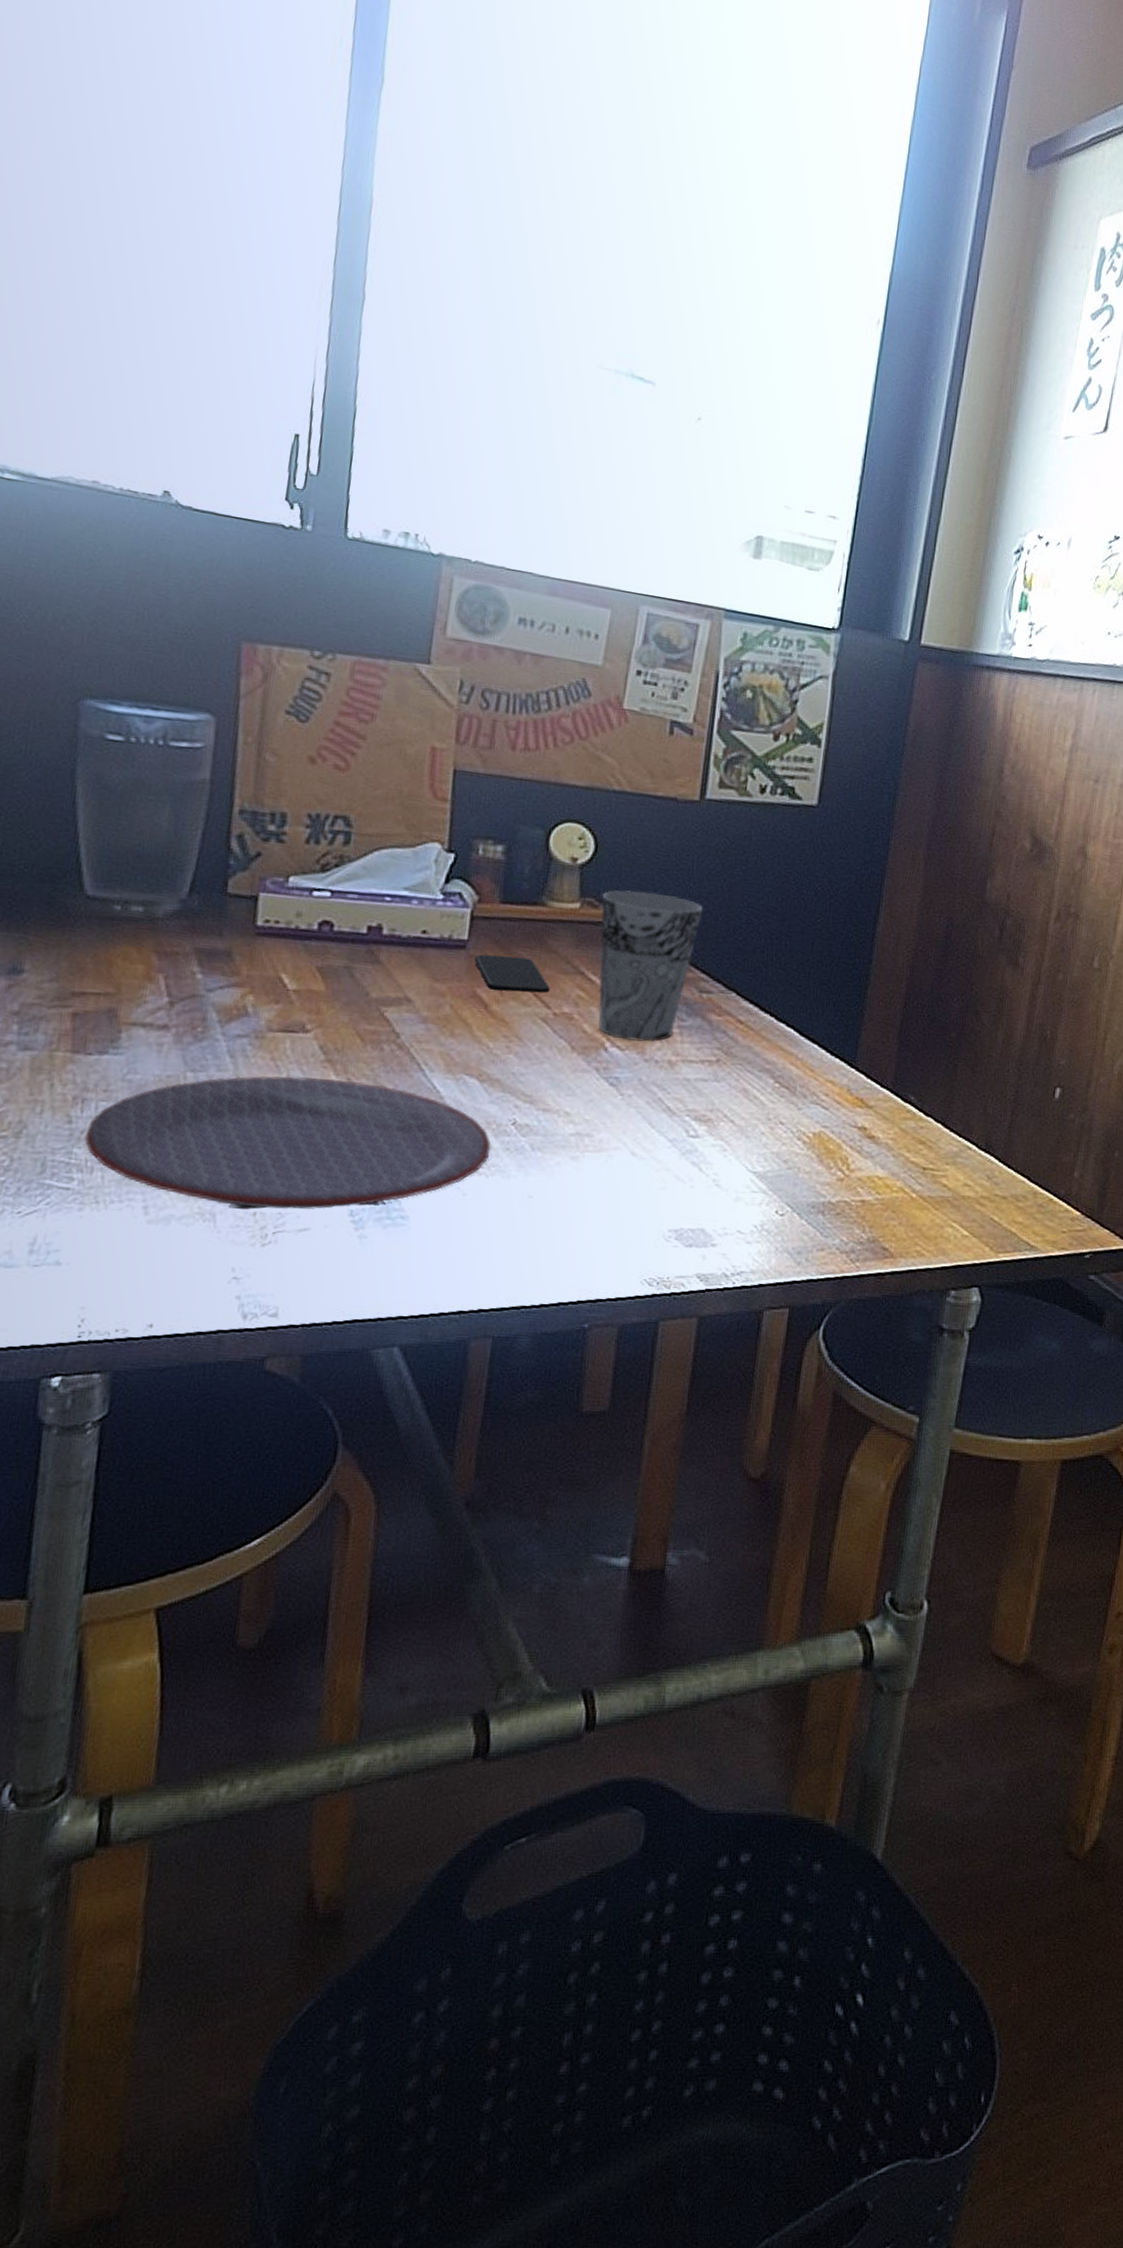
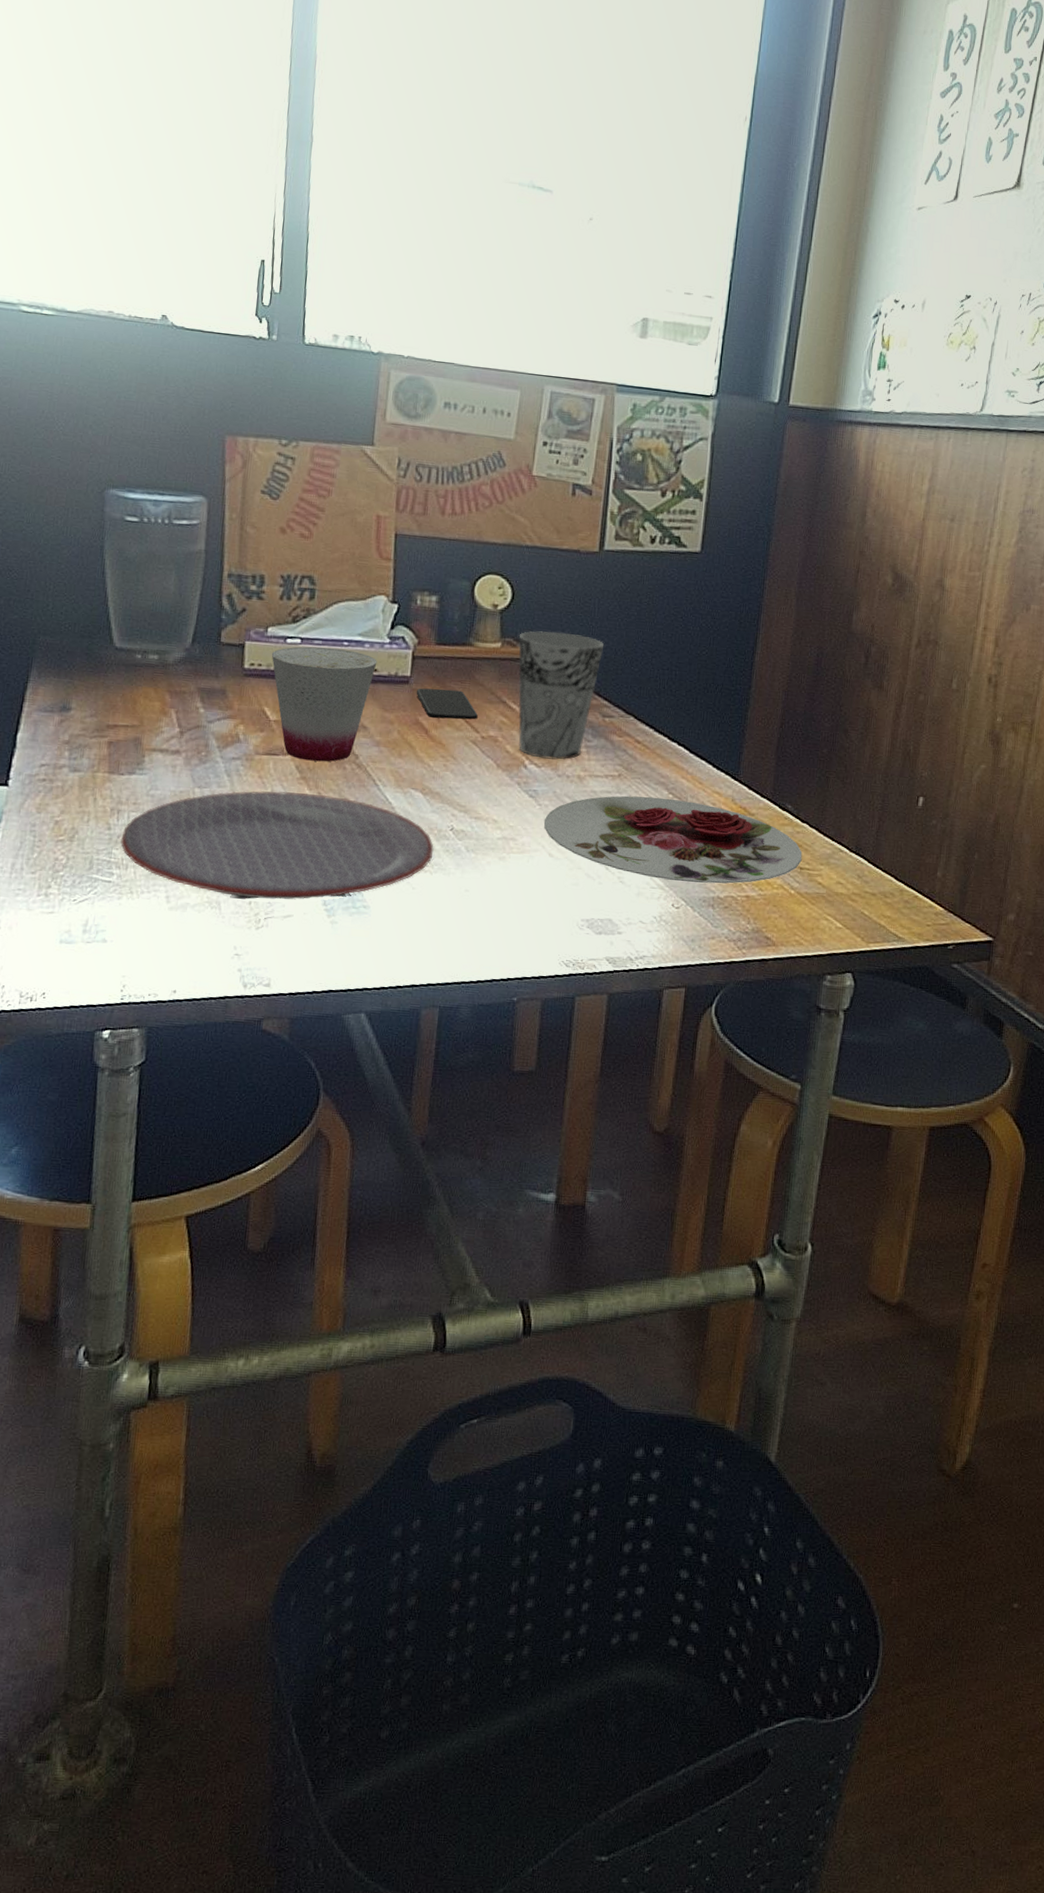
cup: none [292,901,427,1042] -> present [271,646,377,762]
plate: none [626,1084,926,1187] -> present [543,795,803,884]

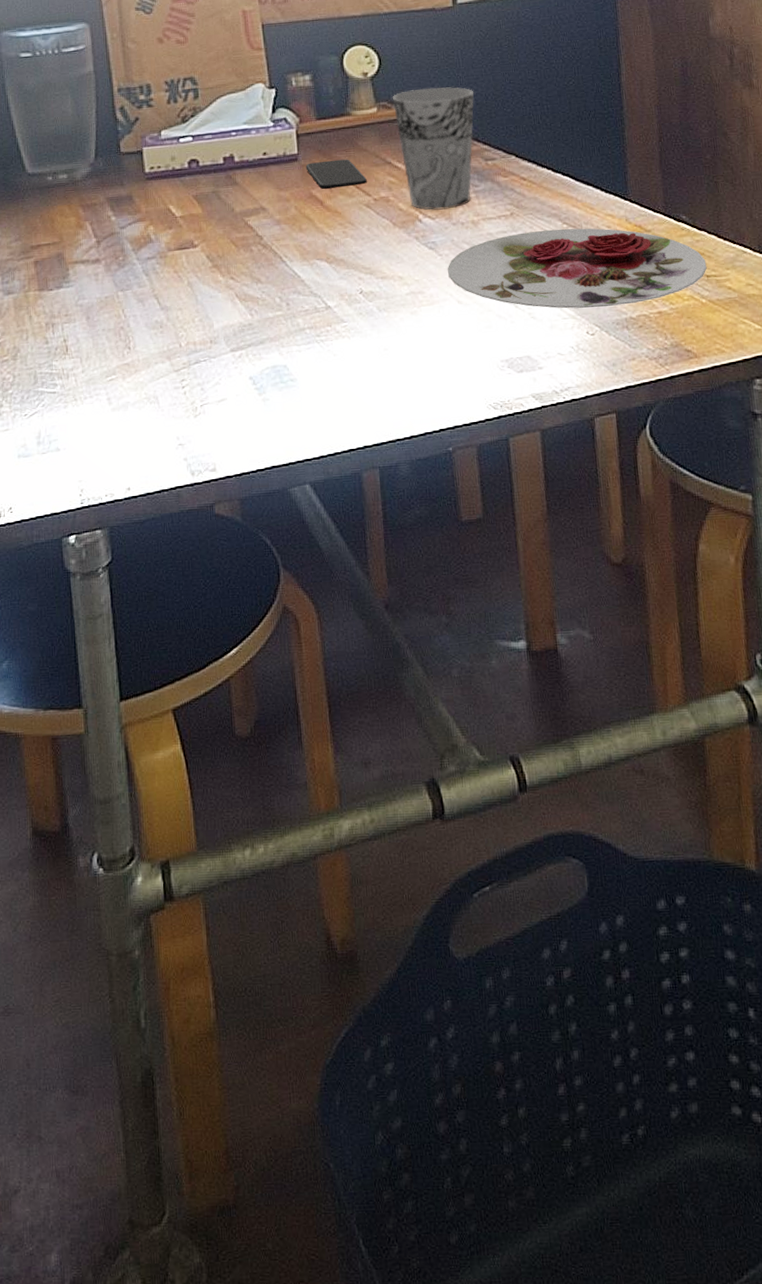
plate: present [120,791,434,901] -> none [59,278,348,389]
cup: present [271,646,377,762] -> none [167,139,265,249]

